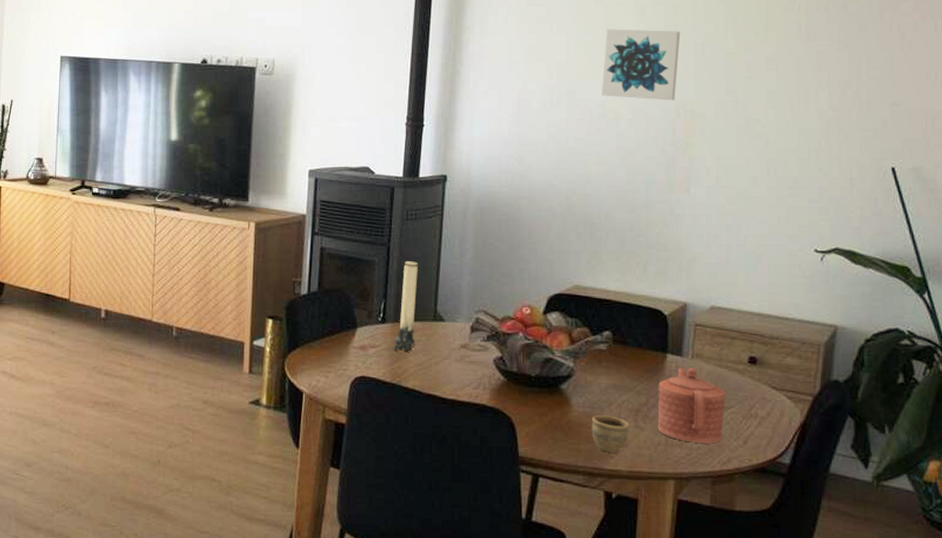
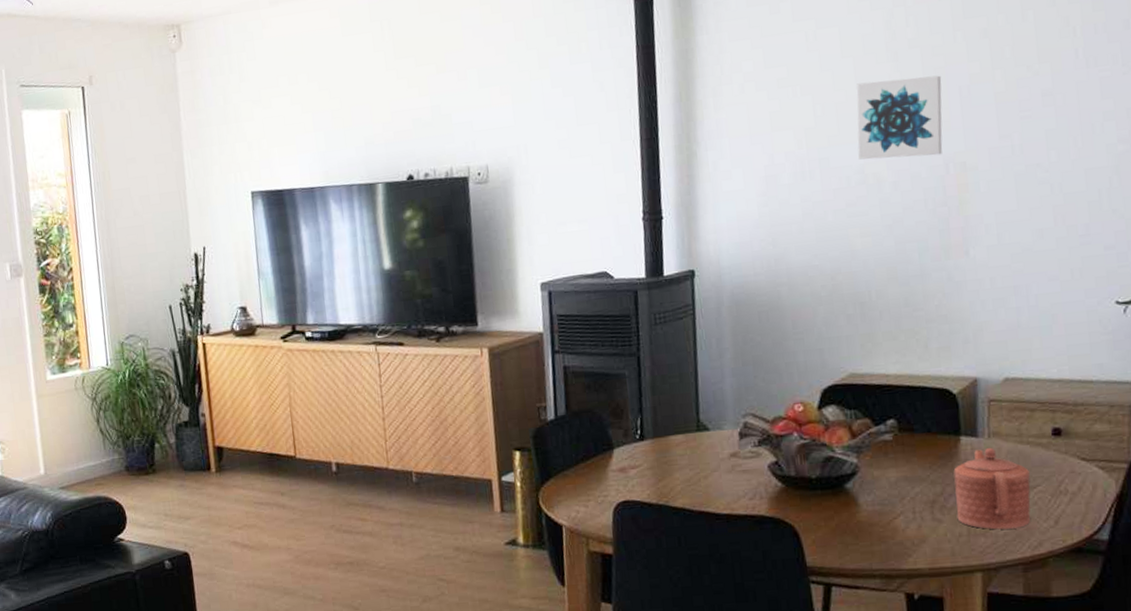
candle: present [393,261,418,351] -> none [656,369,680,470]
cup: present [591,415,630,453] -> none [883,511,926,551]

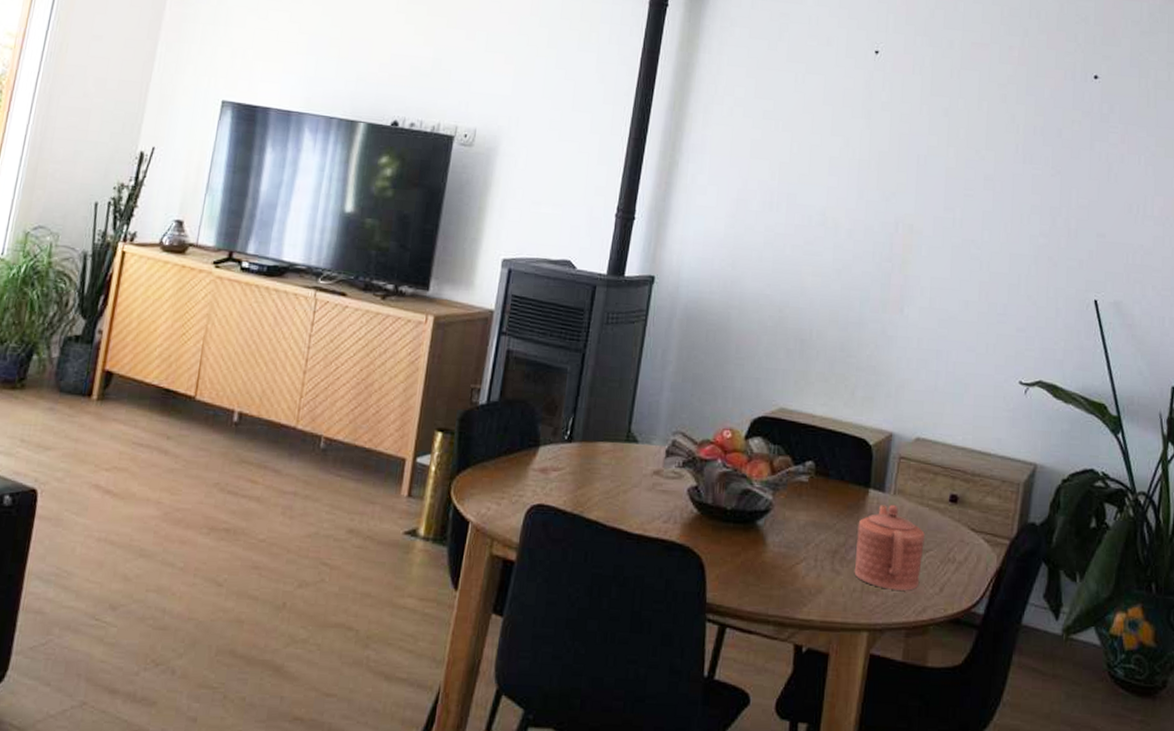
wall art: present [856,75,943,160] -> none [822,131,905,214]

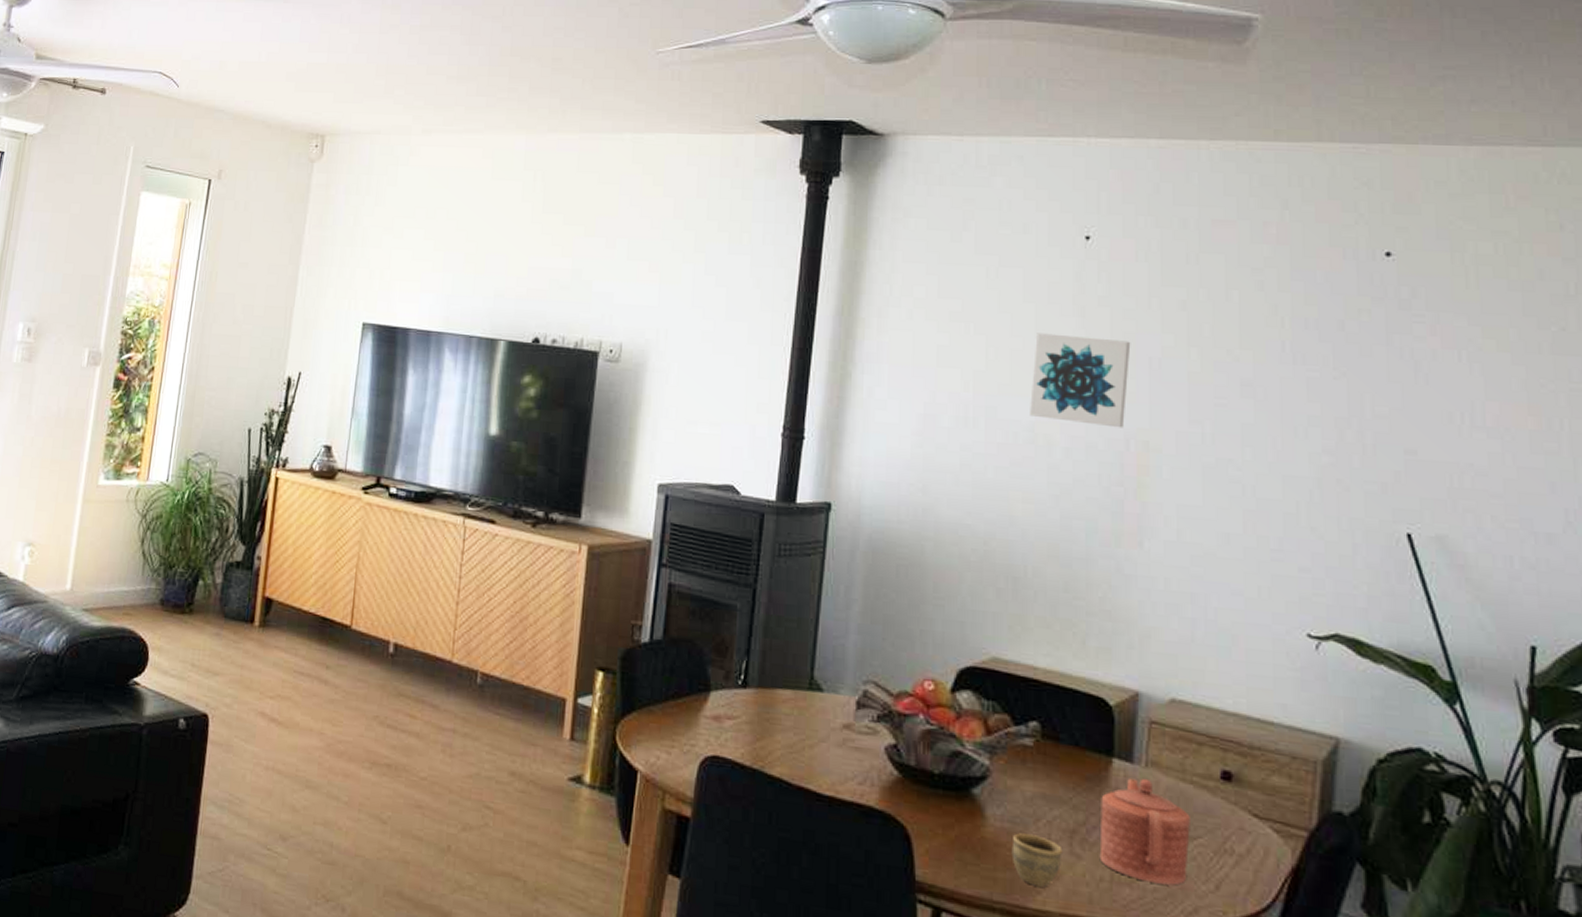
cup: none [785,556,826,600] -> present [1011,833,1063,887]
wall art: none [822,131,905,214] -> present [1030,333,1131,428]

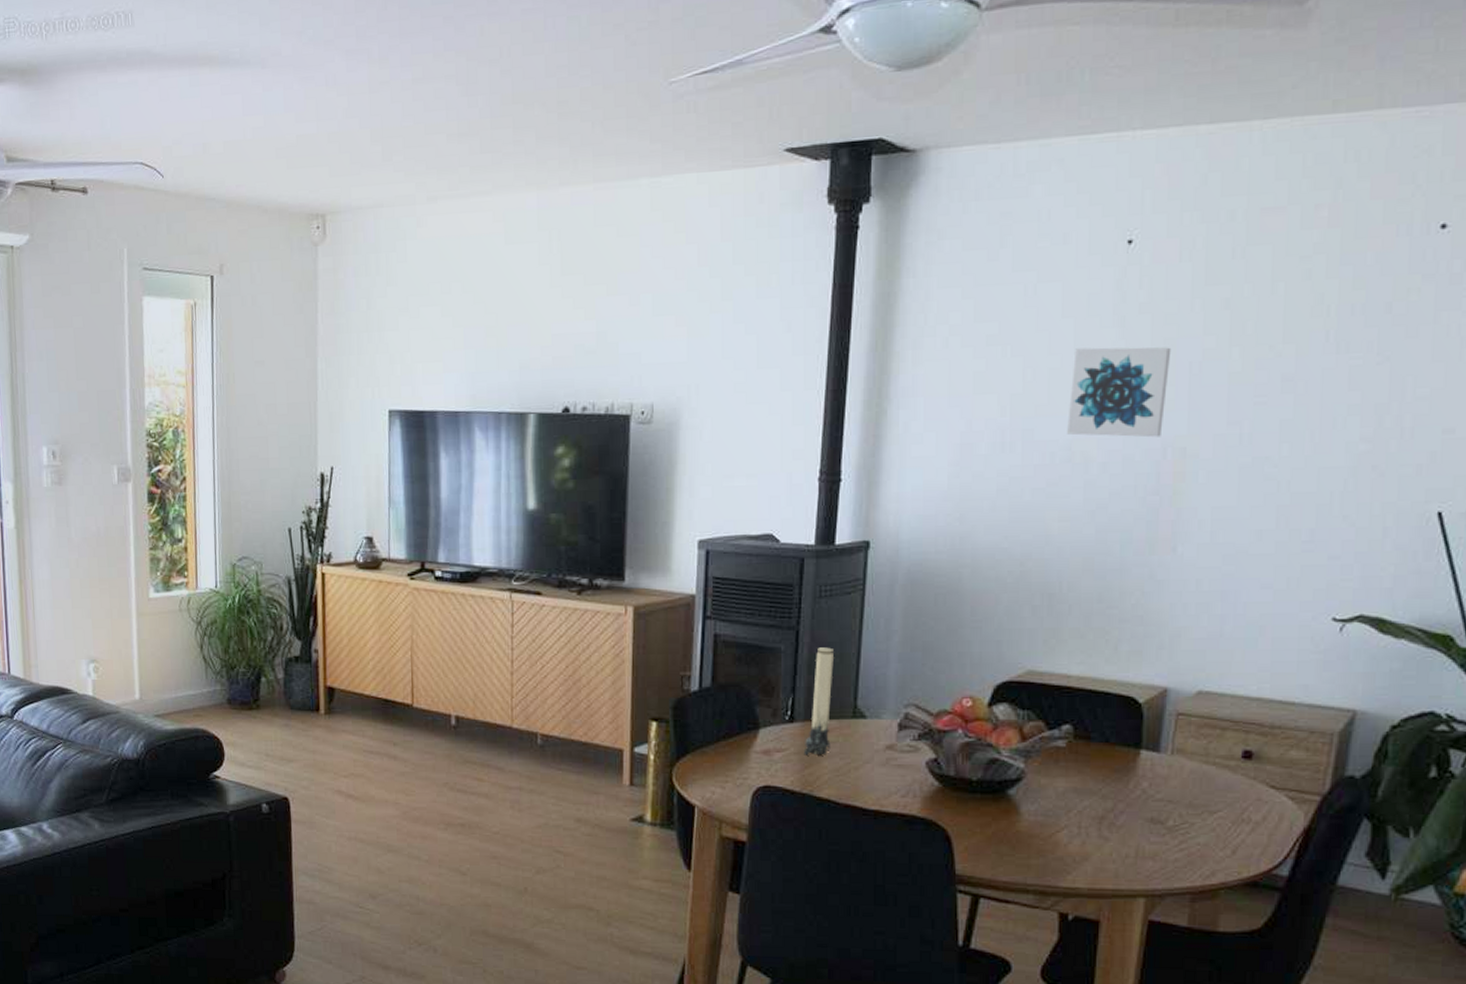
candle: none [756,609,791,727] -> present [803,647,834,755]
cup: present [1011,833,1063,887] -> none [1044,824,1092,868]
teapot: present [1099,778,1190,886] -> none [1125,764,1211,855]

